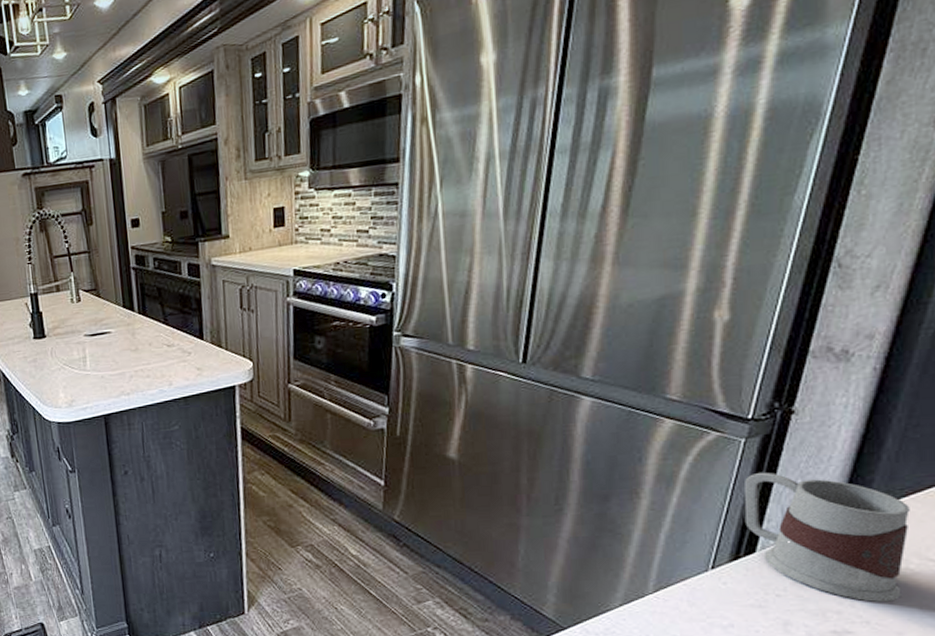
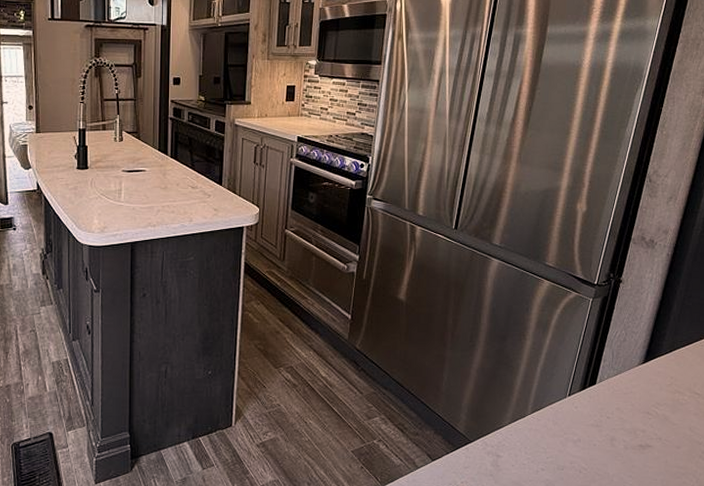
mug: present [744,472,910,602] -> none [590,324,685,423]

